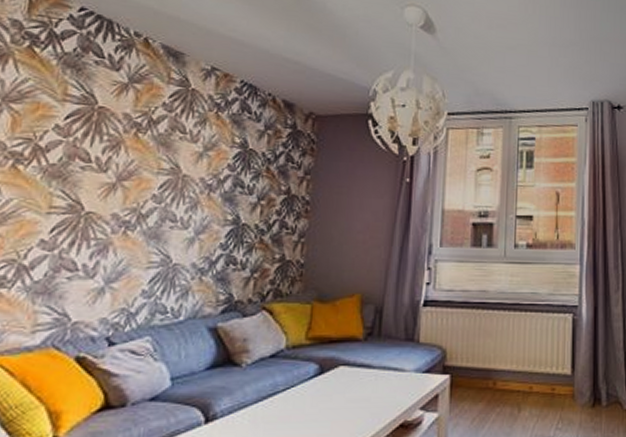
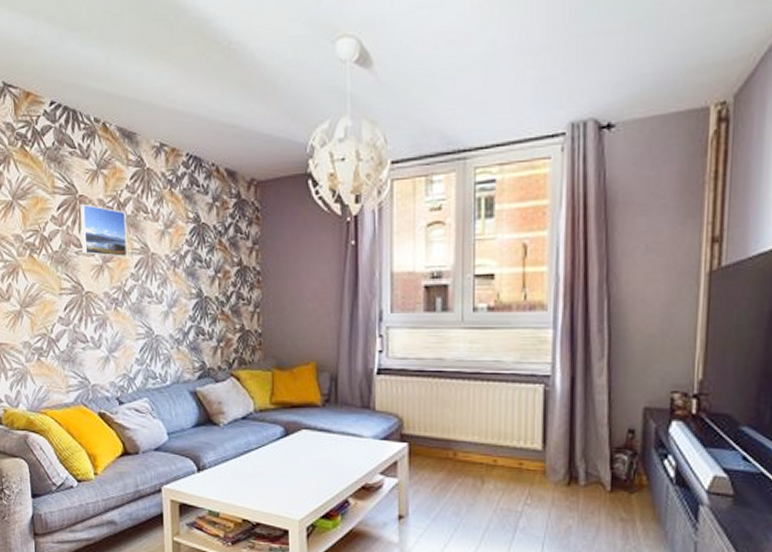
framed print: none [89,115,157,177] -> present [80,203,128,258]

